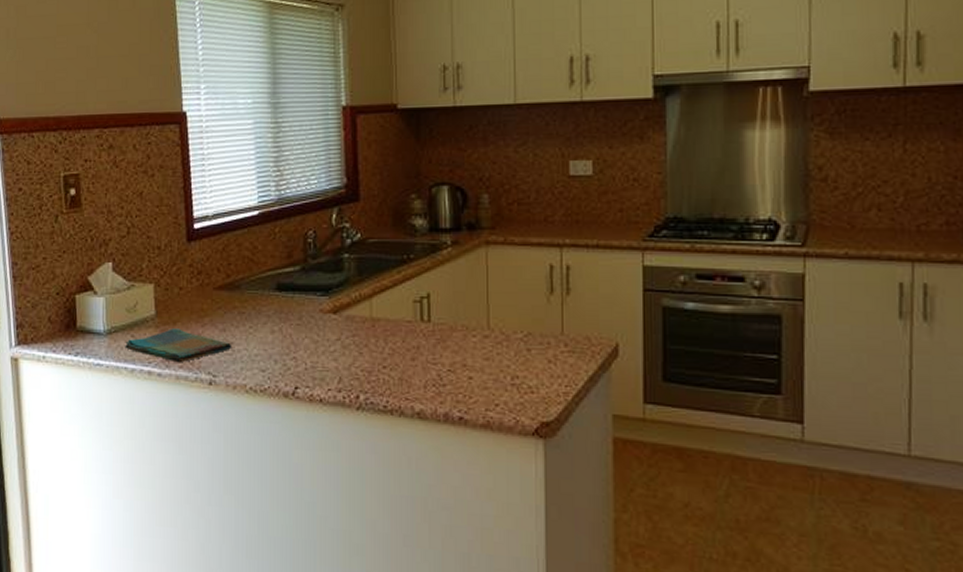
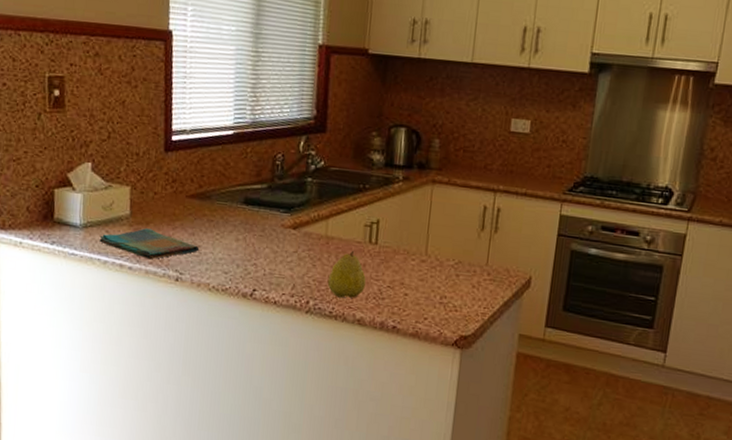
fruit: none [378,331,421,389] -> present [327,250,366,298]

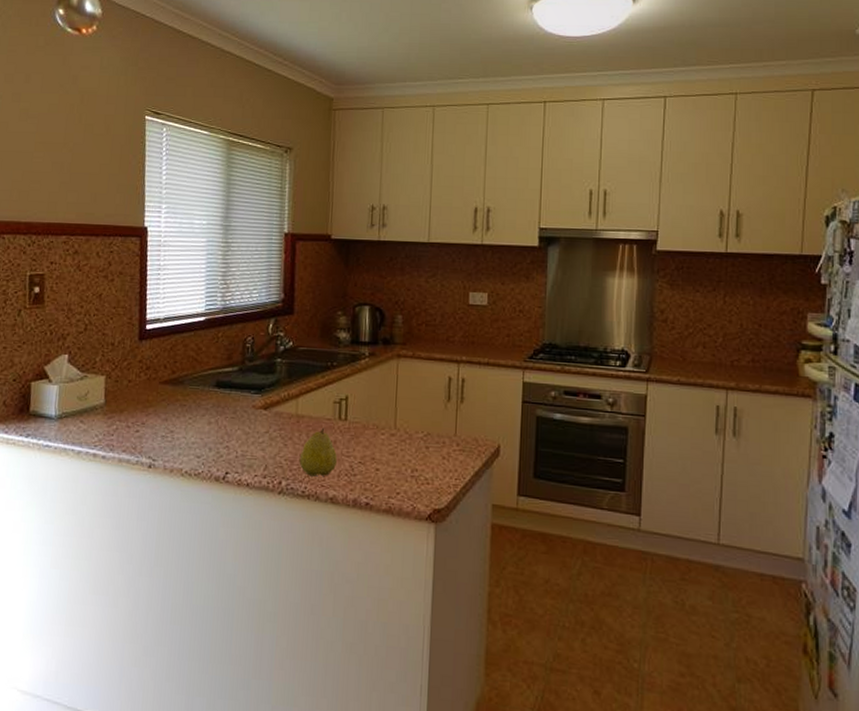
dish towel: present [99,228,200,260] -> none [73,416,173,448]

